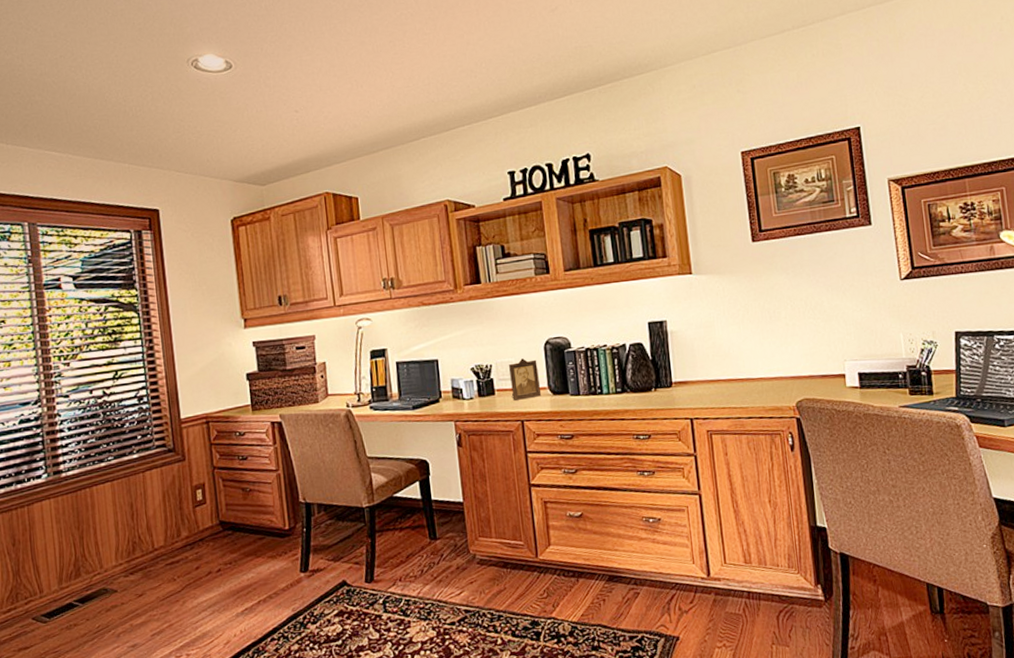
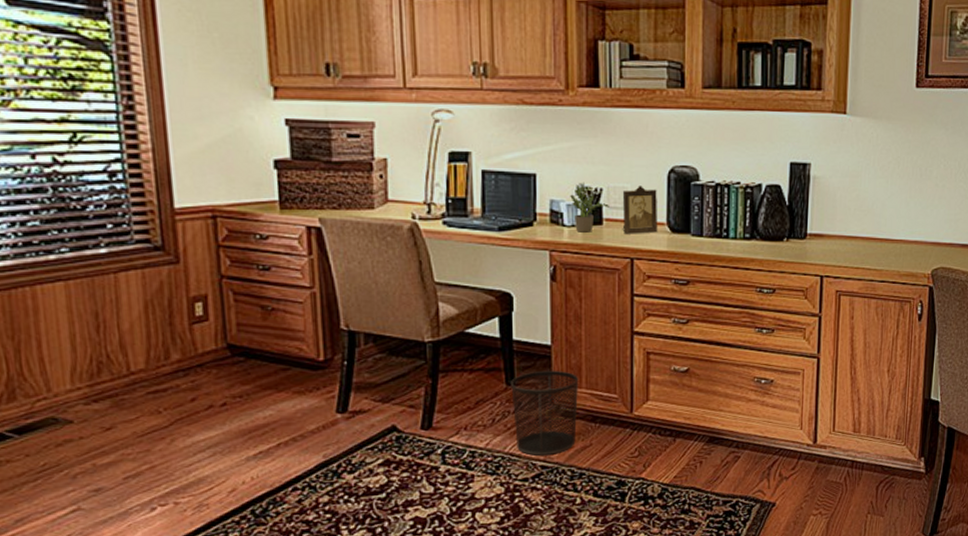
waste bin: none [433,523,492,601] -> present [511,370,578,456]
potted plant: none [466,361,499,403] -> present [570,182,609,232]

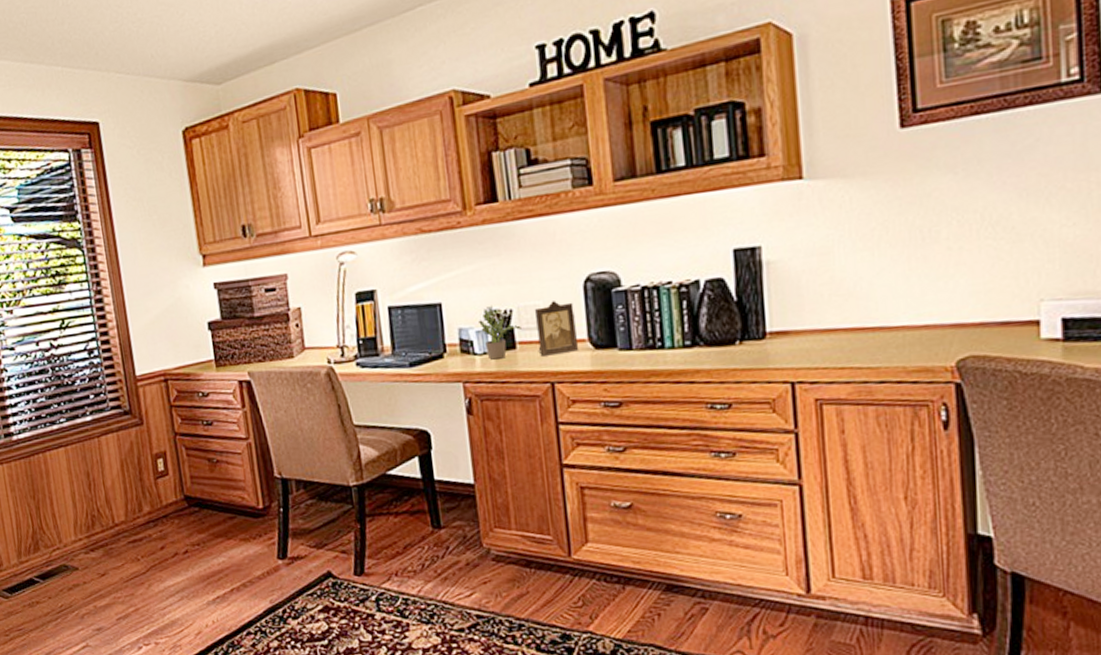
waste bin: present [511,370,578,456] -> none [436,510,511,604]

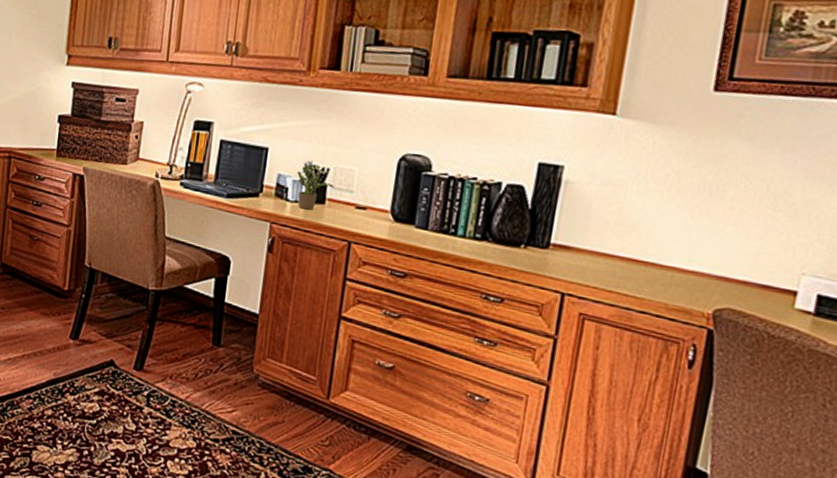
photo frame: present [535,301,579,357] -> none [343,170,385,220]

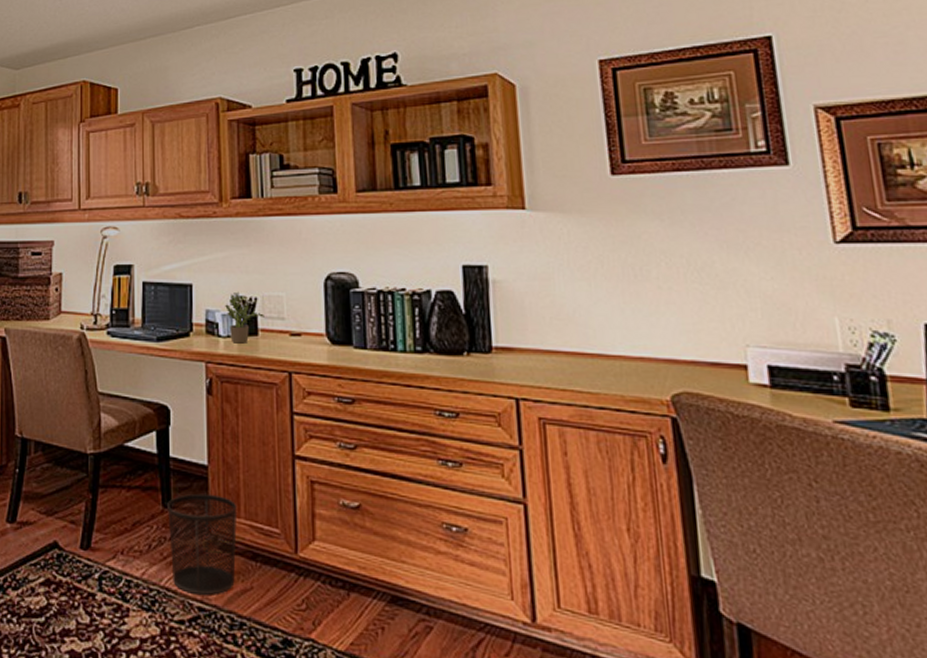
waste bin: none [213,336,280,423] -> present [167,493,237,595]

